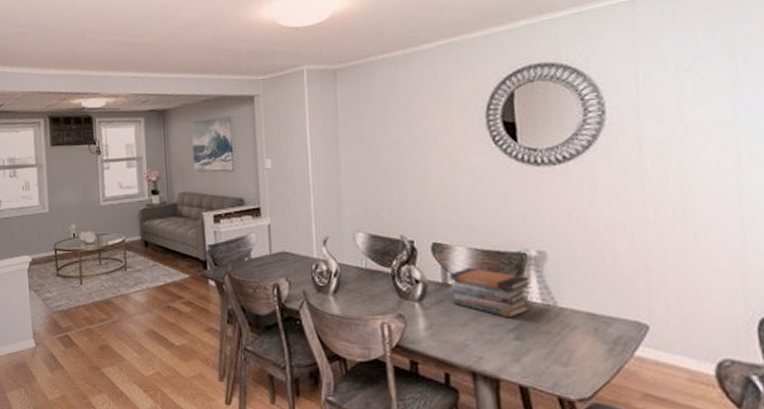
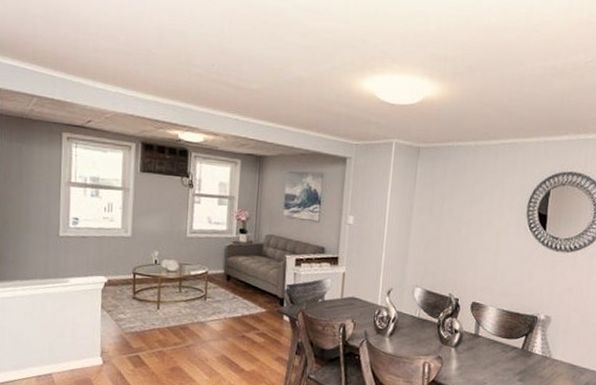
book stack: present [449,268,531,318] -> none [479,324,537,365]

